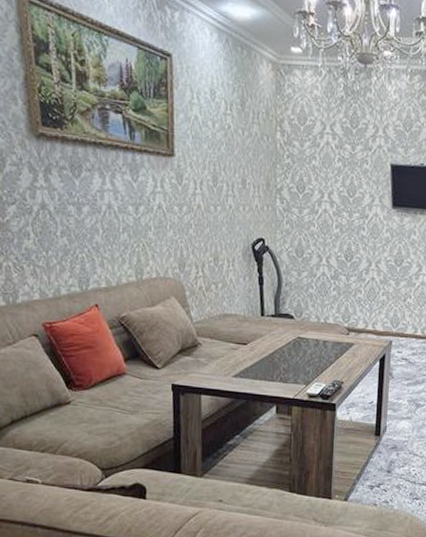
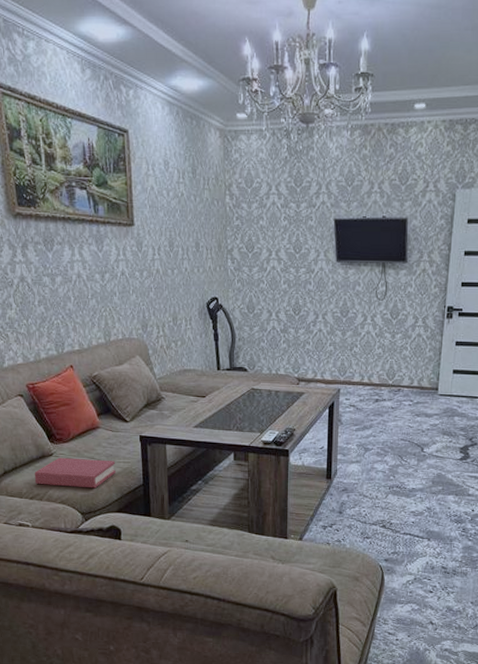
hardback book: none [47,406,143,442] -> present [34,457,116,489]

